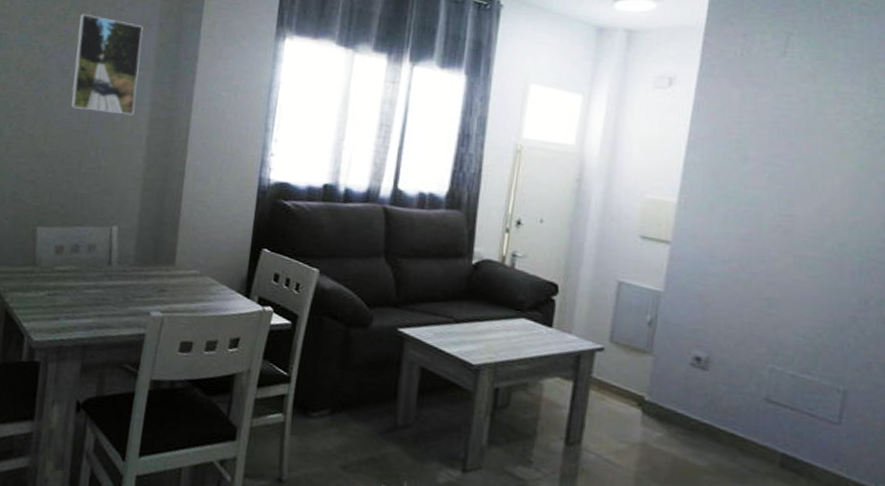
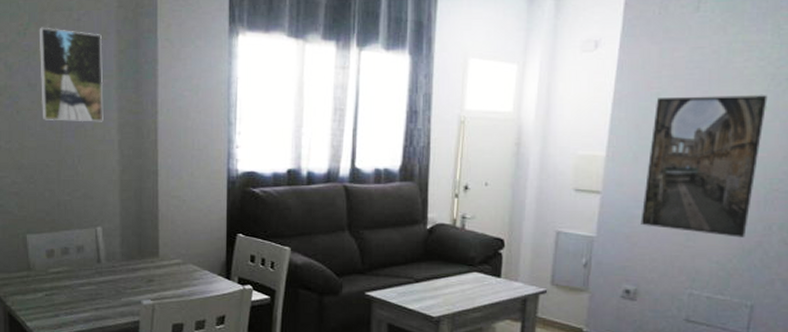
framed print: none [715,145,863,311] -> present [640,95,768,238]

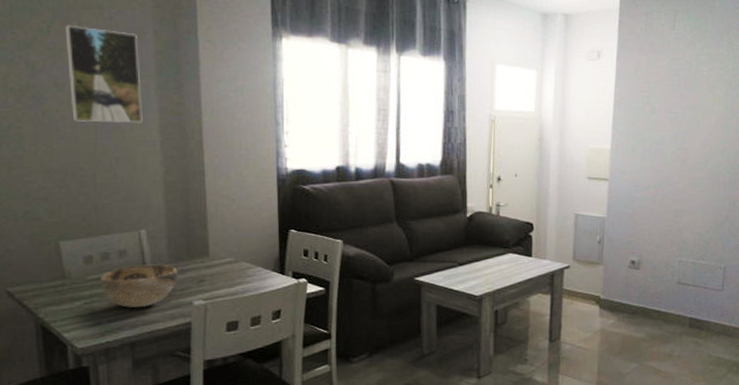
decorative bowl: none [60,261,129,302] -> present [100,264,178,308]
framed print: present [640,95,768,238] -> none [640,98,727,213]

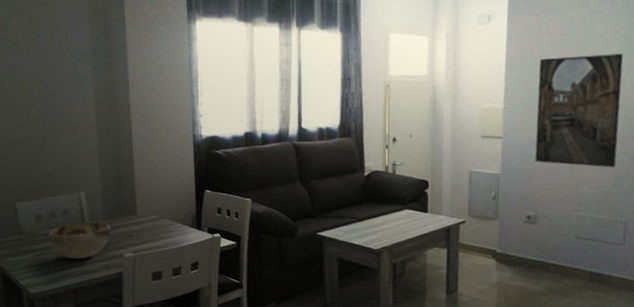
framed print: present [65,25,143,124] -> none [19,20,81,101]
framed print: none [640,98,727,213] -> present [535,53,623,168]

